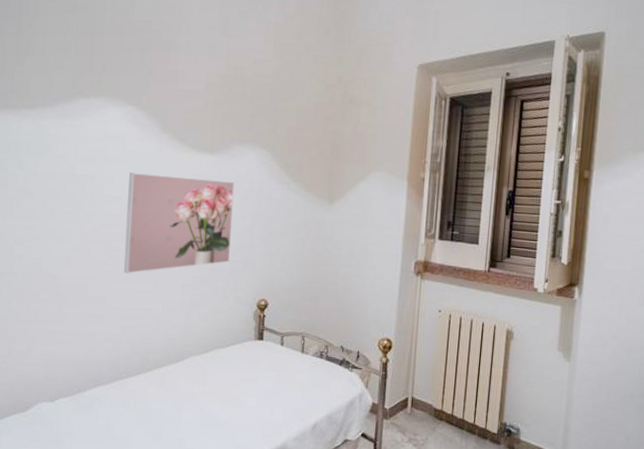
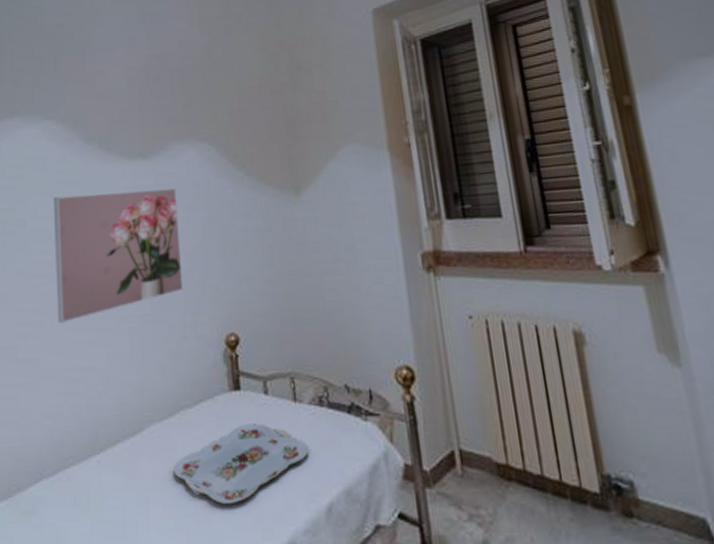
serving tray: none [203,364,307,417] -> present [173,423,309,505]

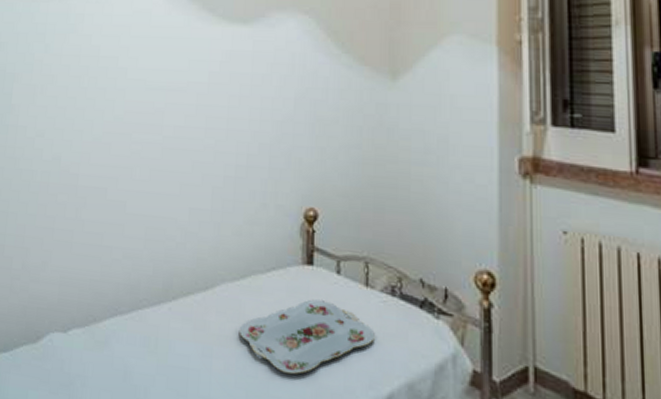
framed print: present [54,188,184,323] -> none [147,51,272,172]

